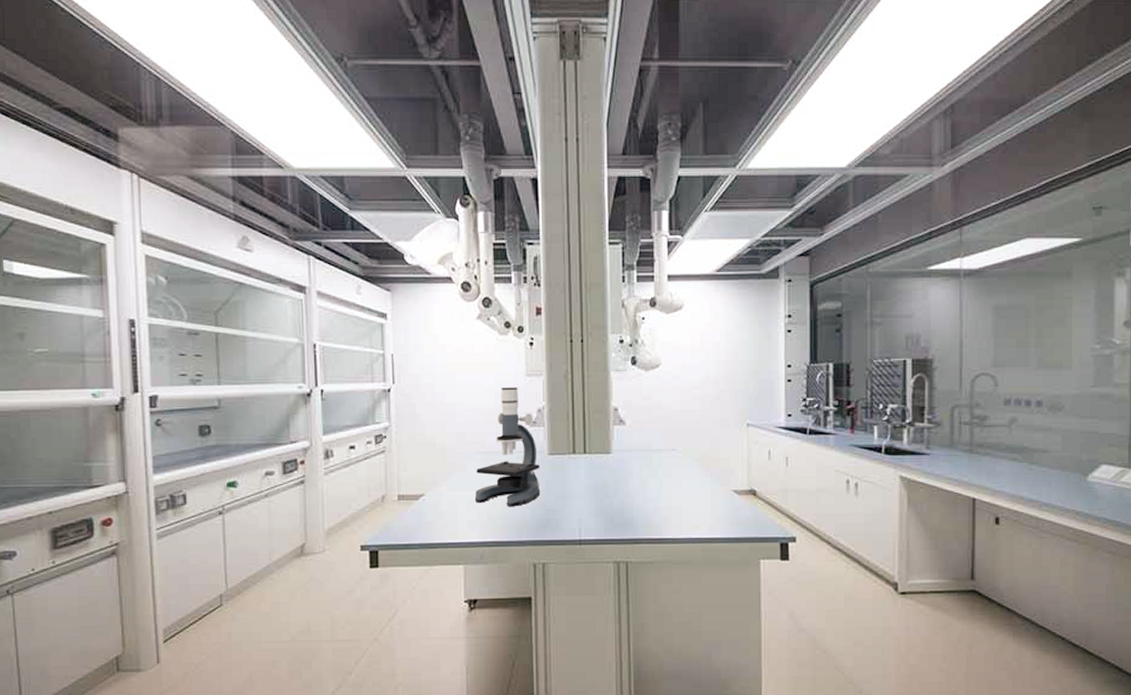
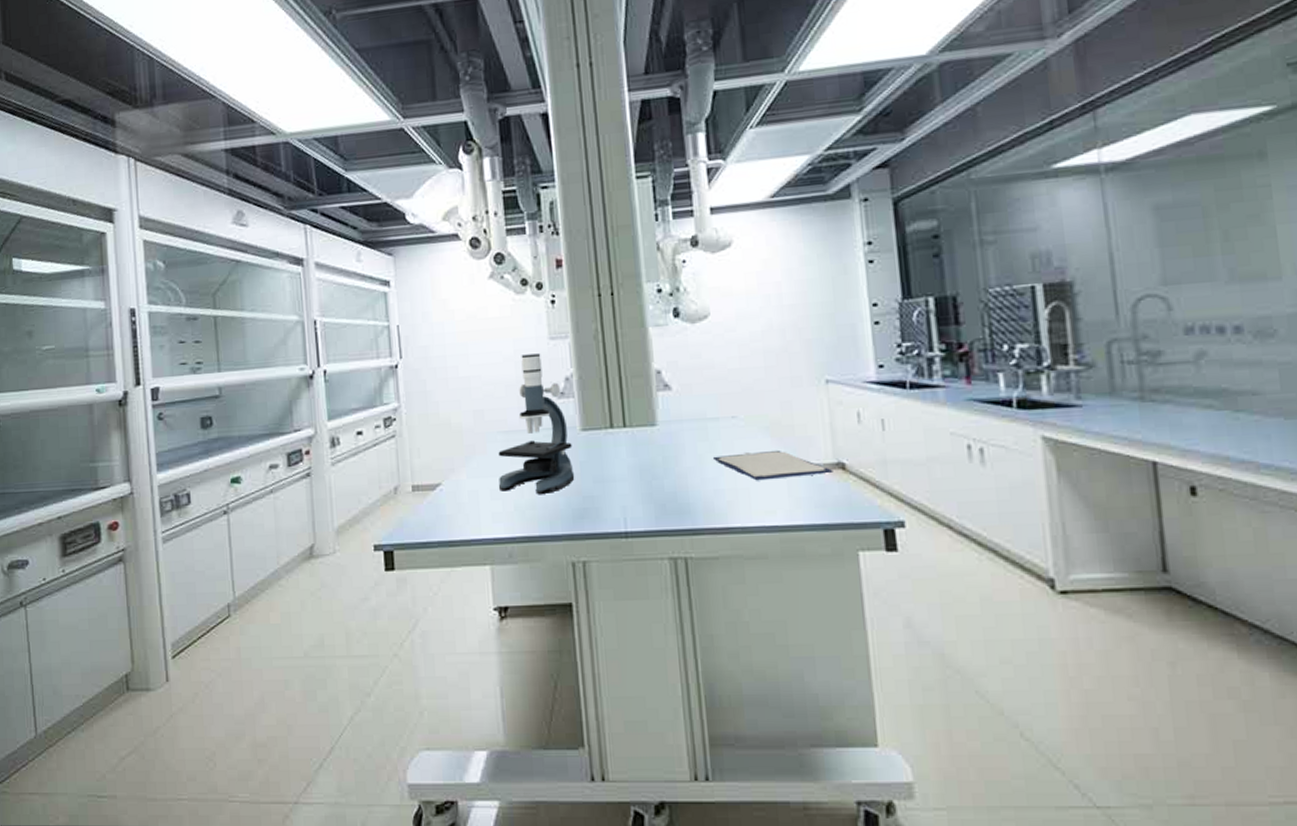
notepad: none [655,477,747,502] -> present [713,449,833,481]

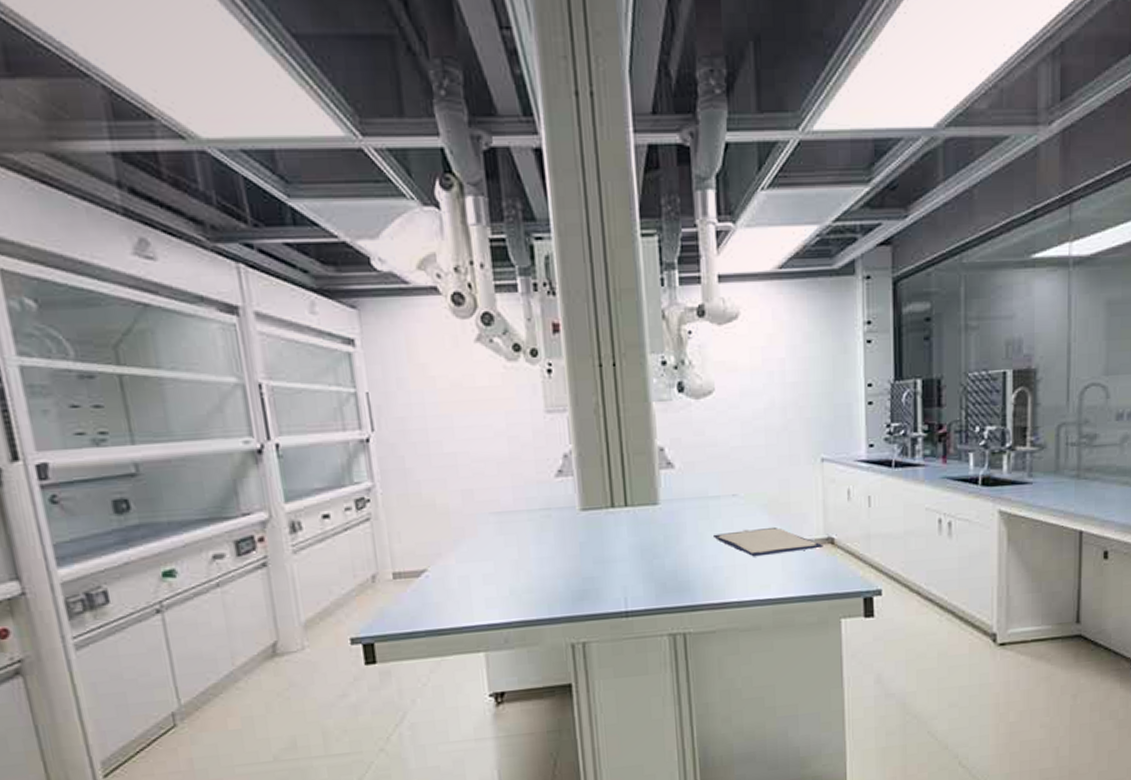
microscope: present [498,353,575,494] -> none [491,428,574,577]

